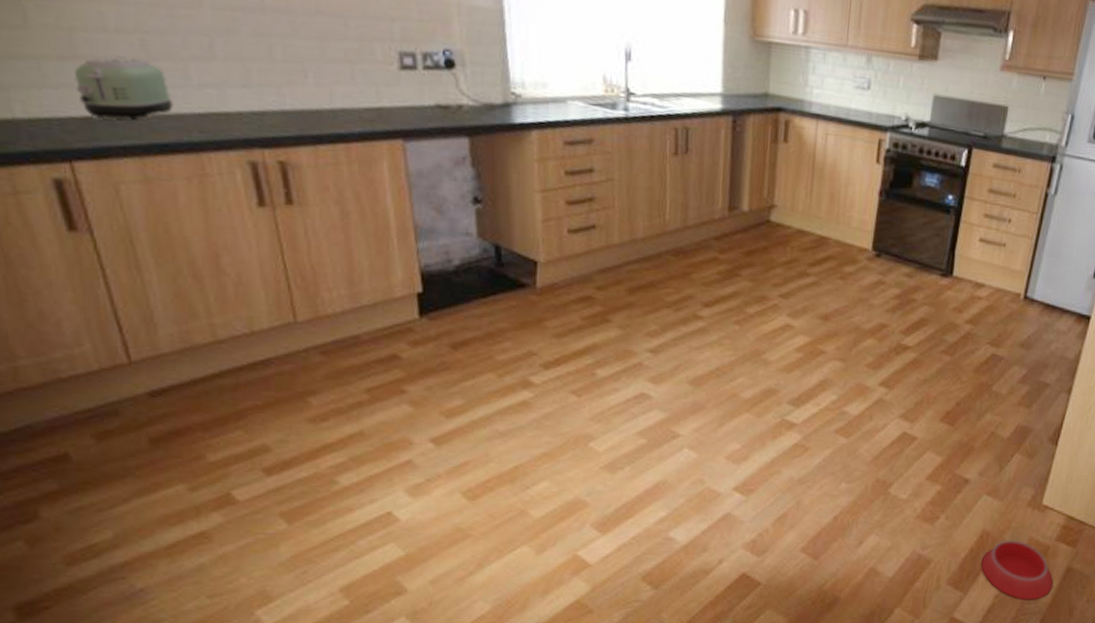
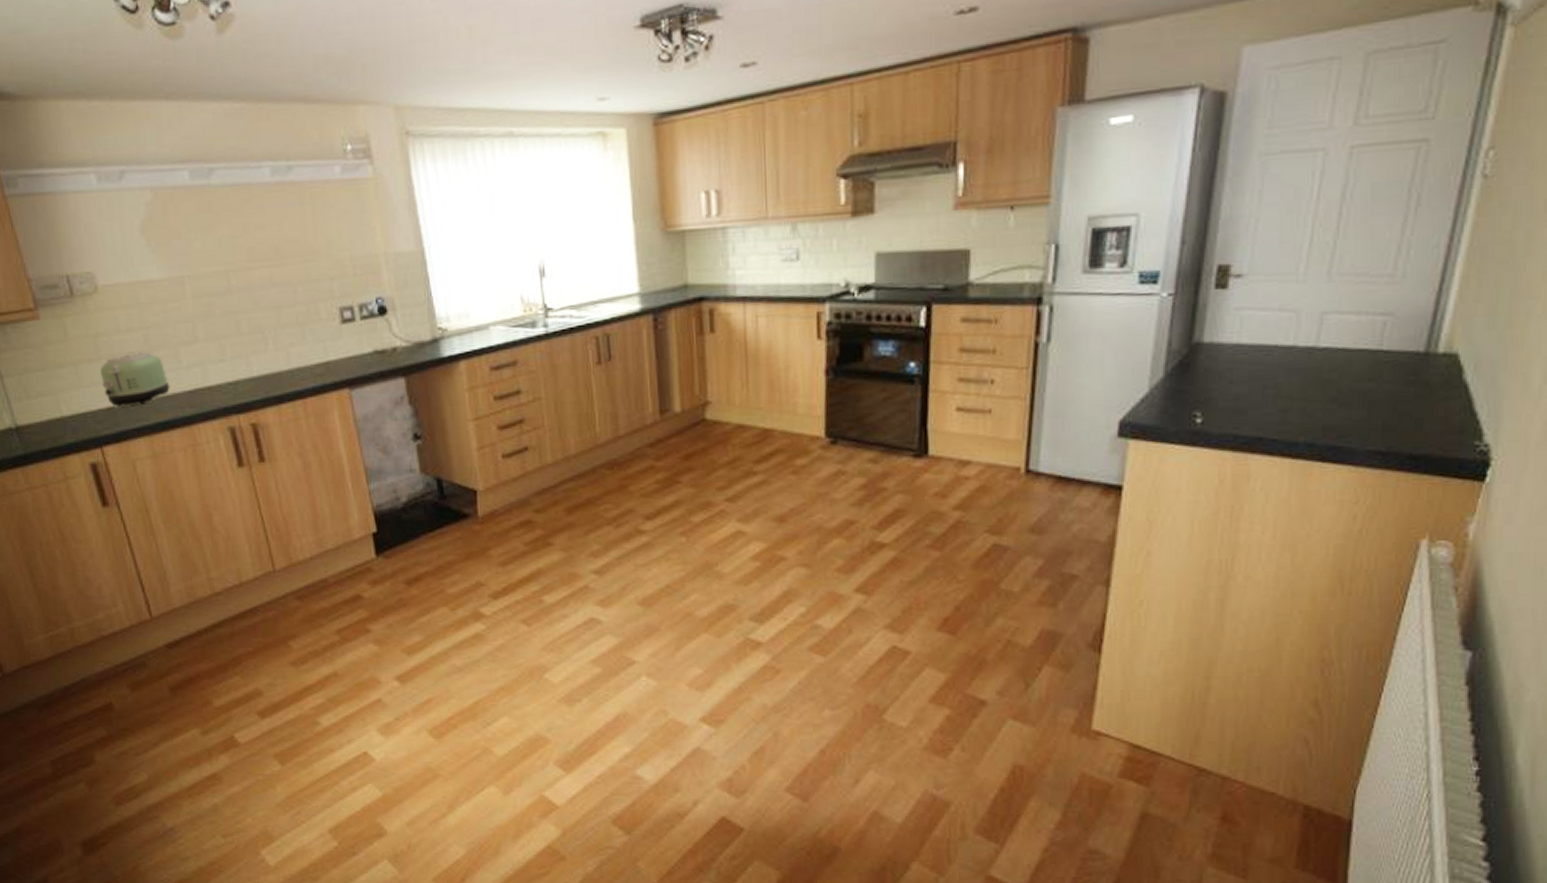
pet bowl: present [981,540,1054,600] -> none [1017,776,1125,856]

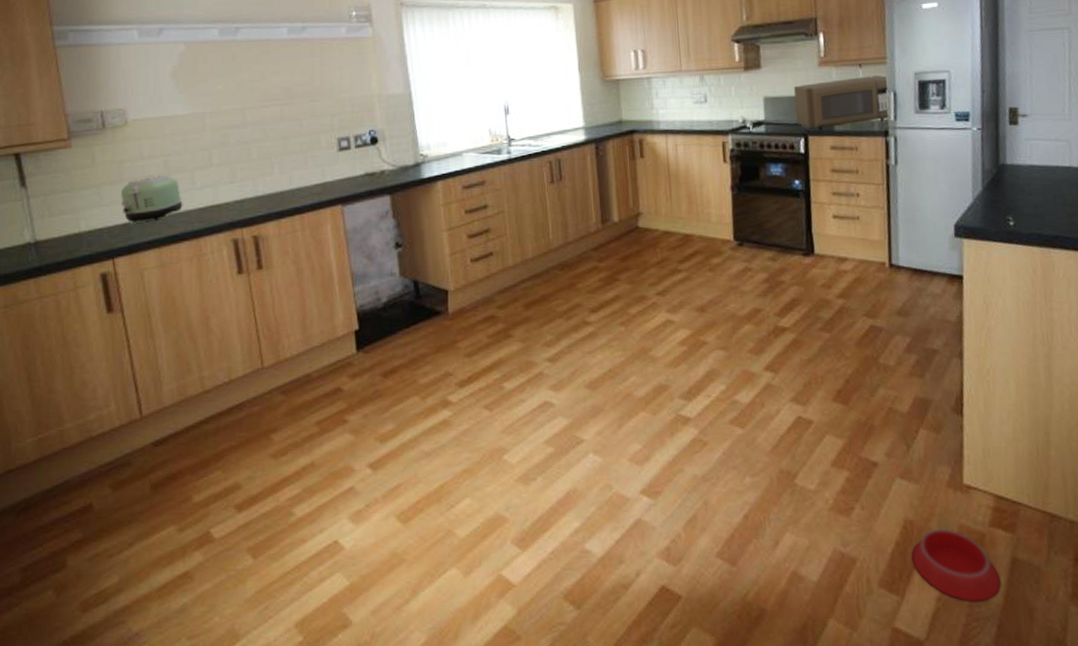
microwave: none [916,220,1049,296] -> present [794,75,891,130]
pet bowl: none [1017,776,1125,856] -> present [911,528,1001,602]

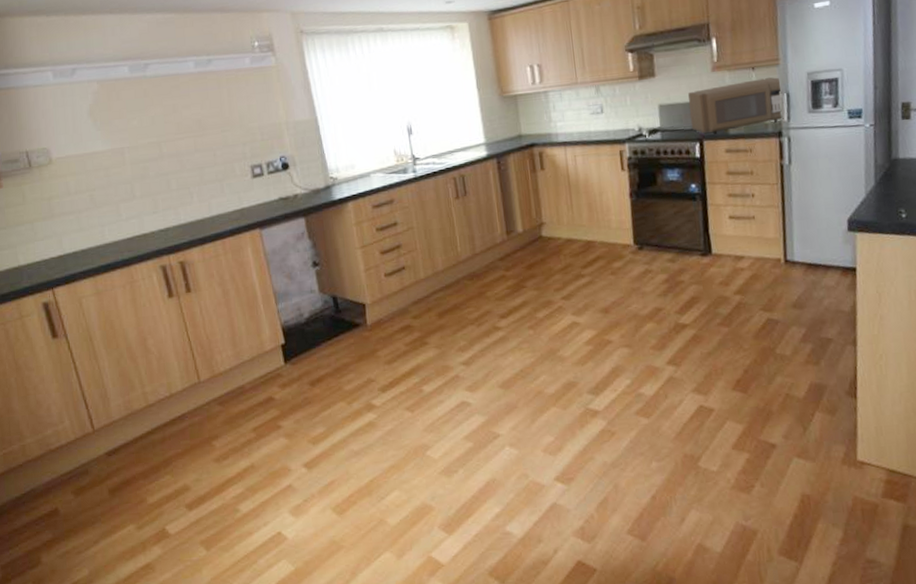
toaster: present [121,174,183,223] -> none [53,208,112,255]
pet bowl: present [911,528,1001,602] -> none [808,501,893,565]

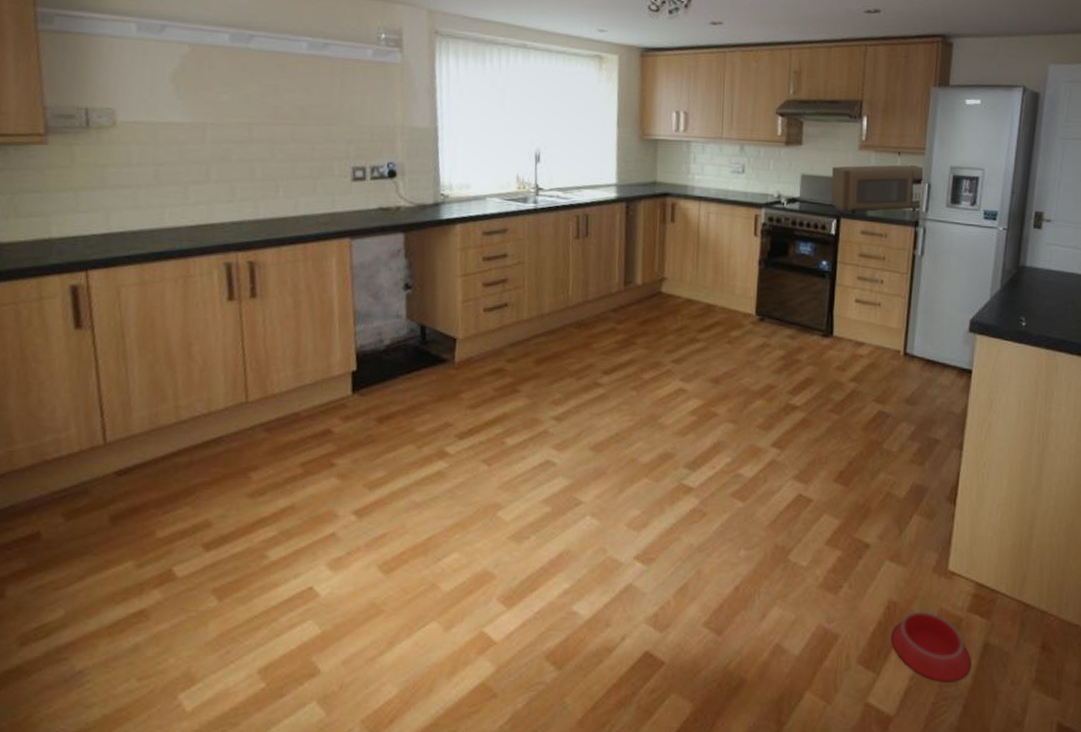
pet bowl: none [808,501,893,565] -> present [891,611,972,682]

